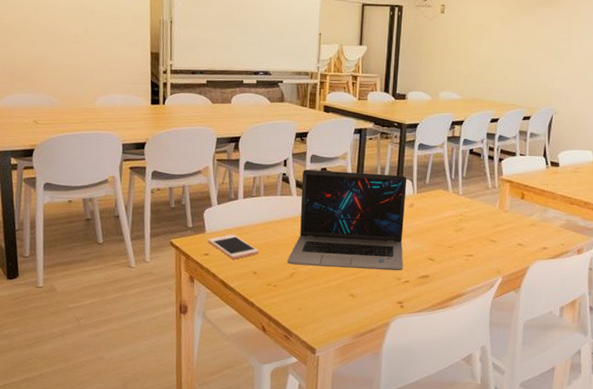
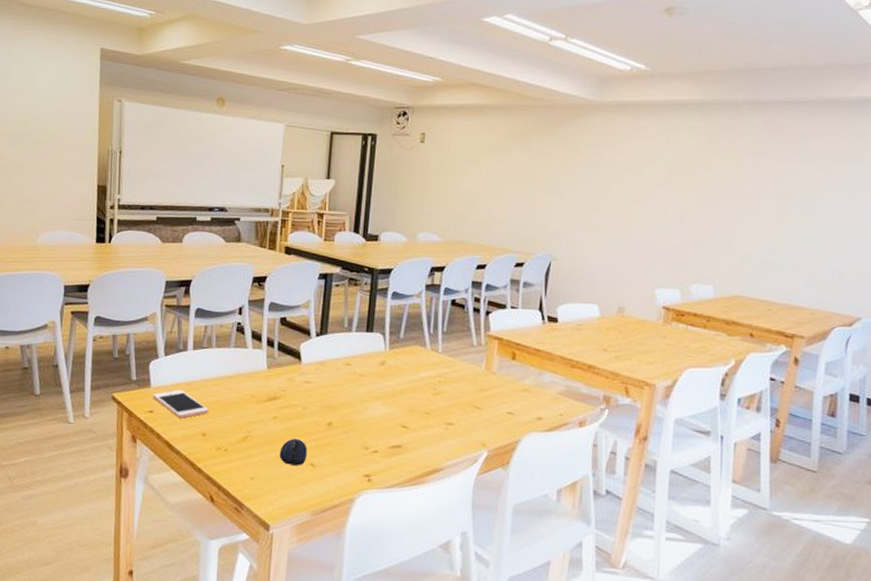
laptop: present [287,169,407,271] -> none [240,319,378,439]
computer mouse: none [323,273,347,297] -> present [279,438,307,466]

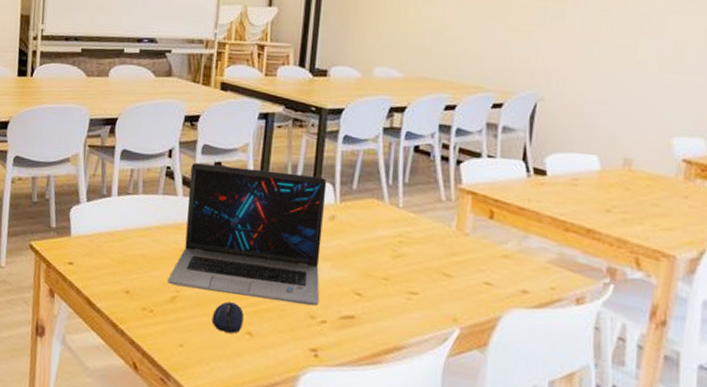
cell phone: present [153,389,209,418] -> none [73,240,134,273]
laptop: none [240,319,378,439] -> present [168,163,327,306]

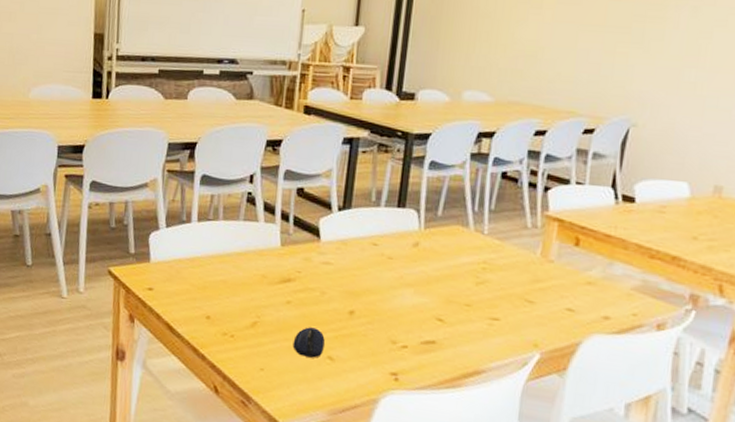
laptop: present [168,163,327,306] -> none [249,188,412,332]

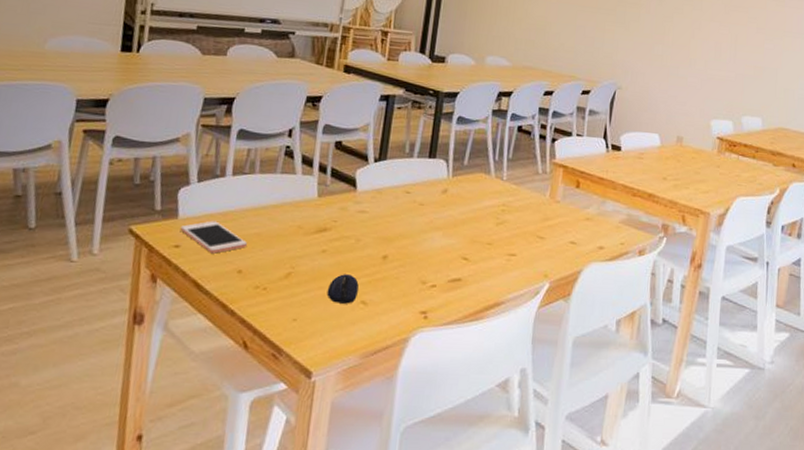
cell phone: none [152,266,215,298] -> present [180,220,248,254]

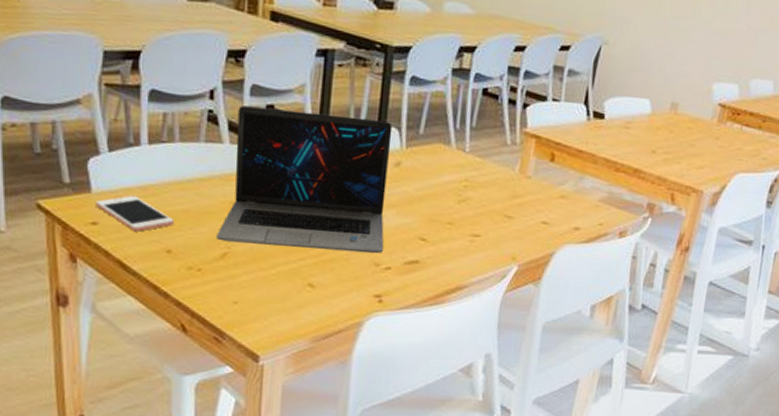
laptop: none [283,142,441,273] -> present [217,105,393,254]
computer mouse: present [326,274,359,304] -> none [269,255,304,287]

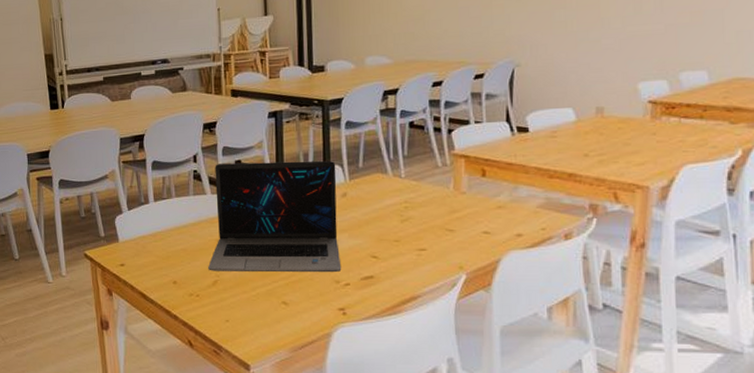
cell phone: present [95,195,175,232] -> none [122,241,177,269]

